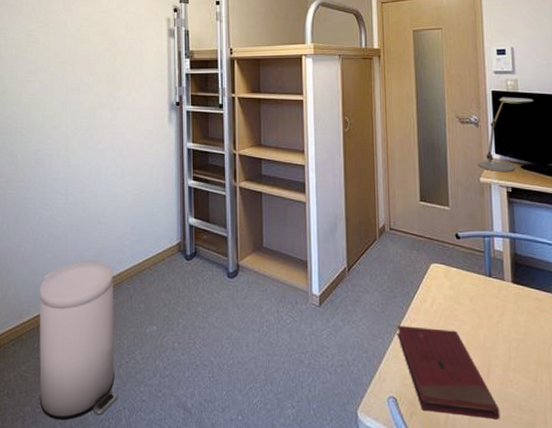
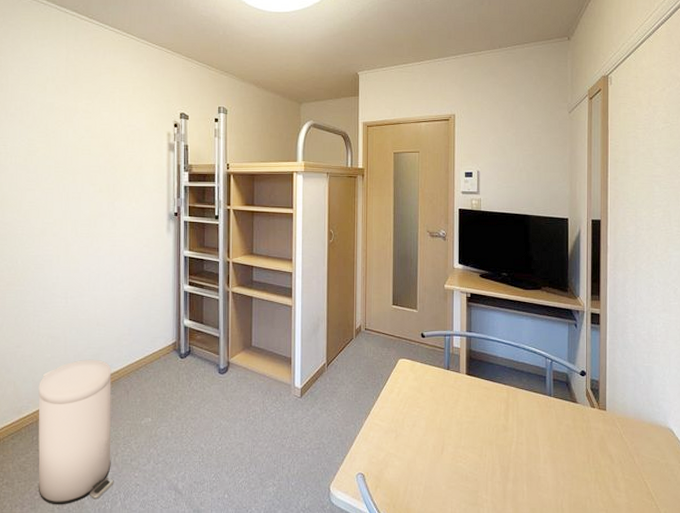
book: present [397,325,500,420] -> none [367,412,450,489]
desk lamp: present [478,97,534,173] -> none [443,214,494,280]

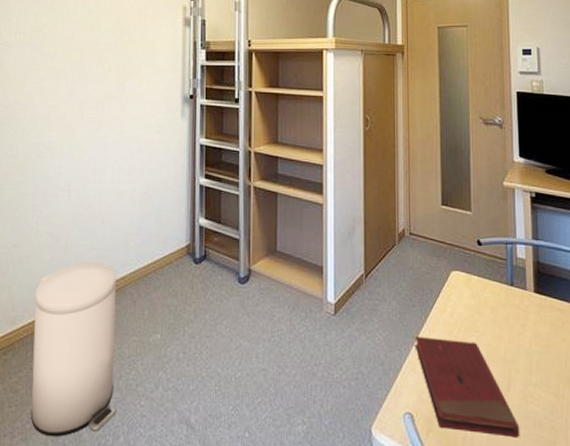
book: none [367,412,450,489] -> present [414,336,520,438]

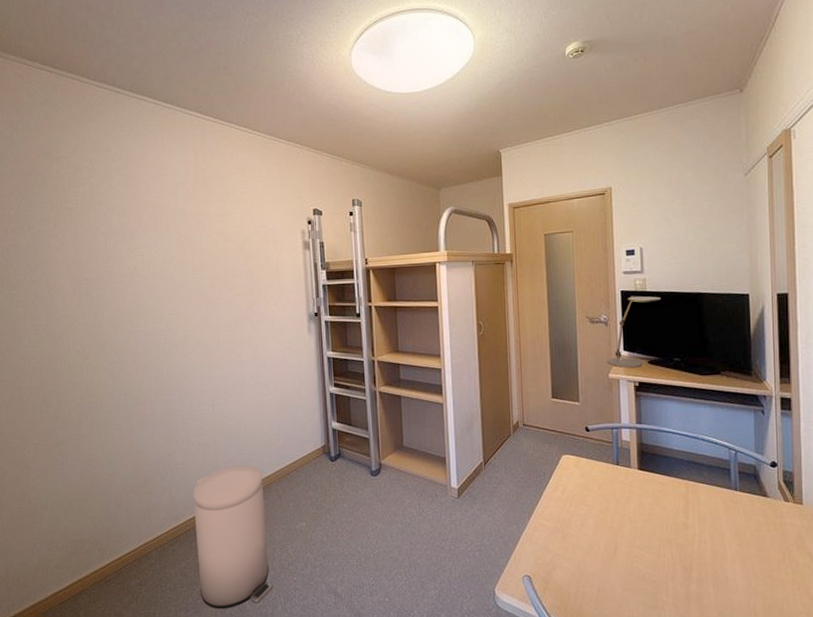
book: present [414,336,520,438] -> none [530,512,626,591]
desk lamp: none [501,98,560,177] -> present [607,296,662,368]

